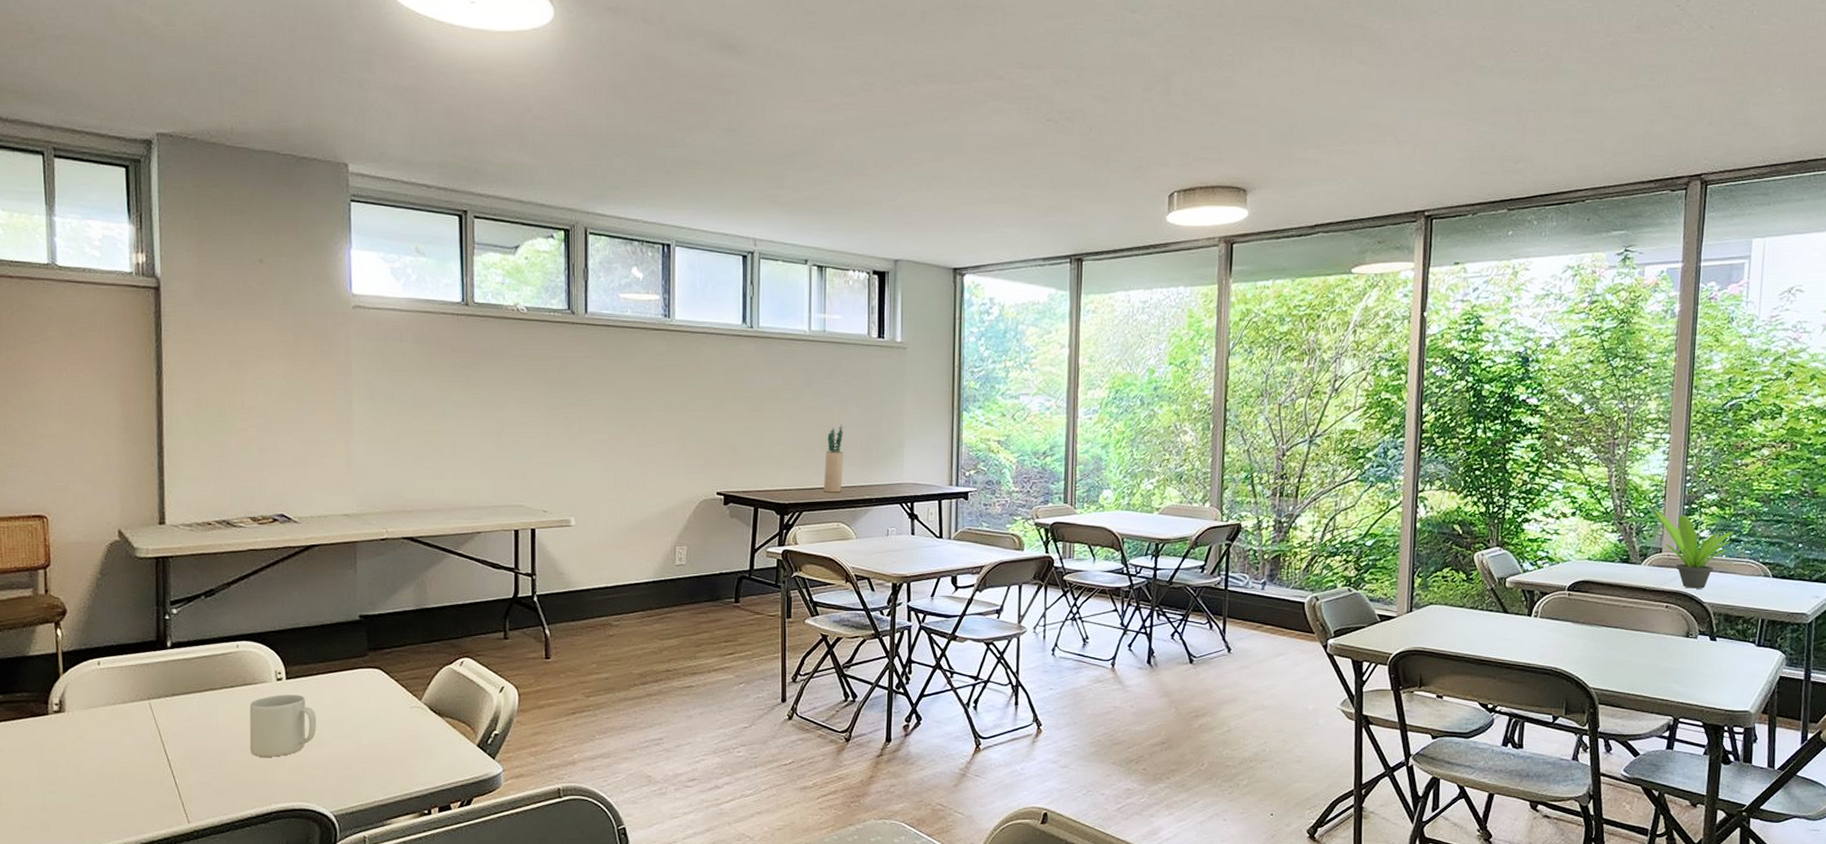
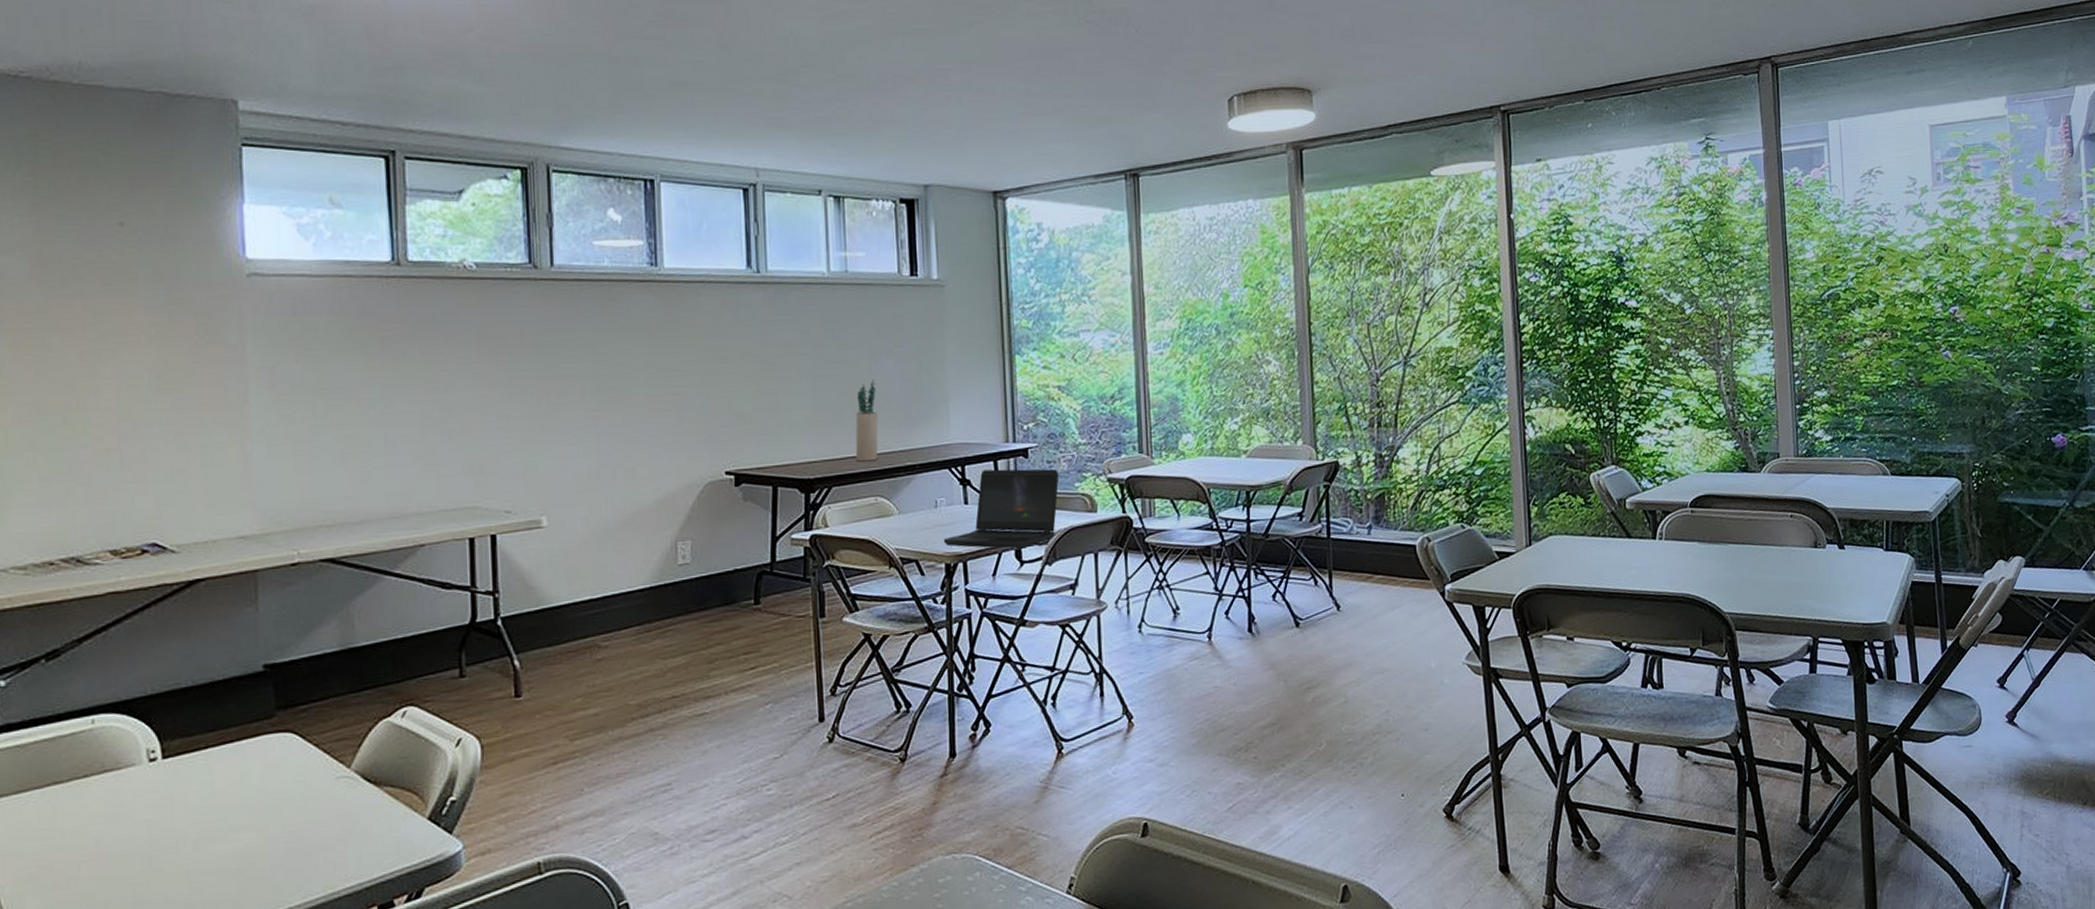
mug: present [249,694,317,757] -> none [110,777,207,867]
laptop computer: none [892,507,994,576] -> present [943,469,1060,549]
potted plant: present [1653,510,1734,589] -> none [1765,412,1848,494]

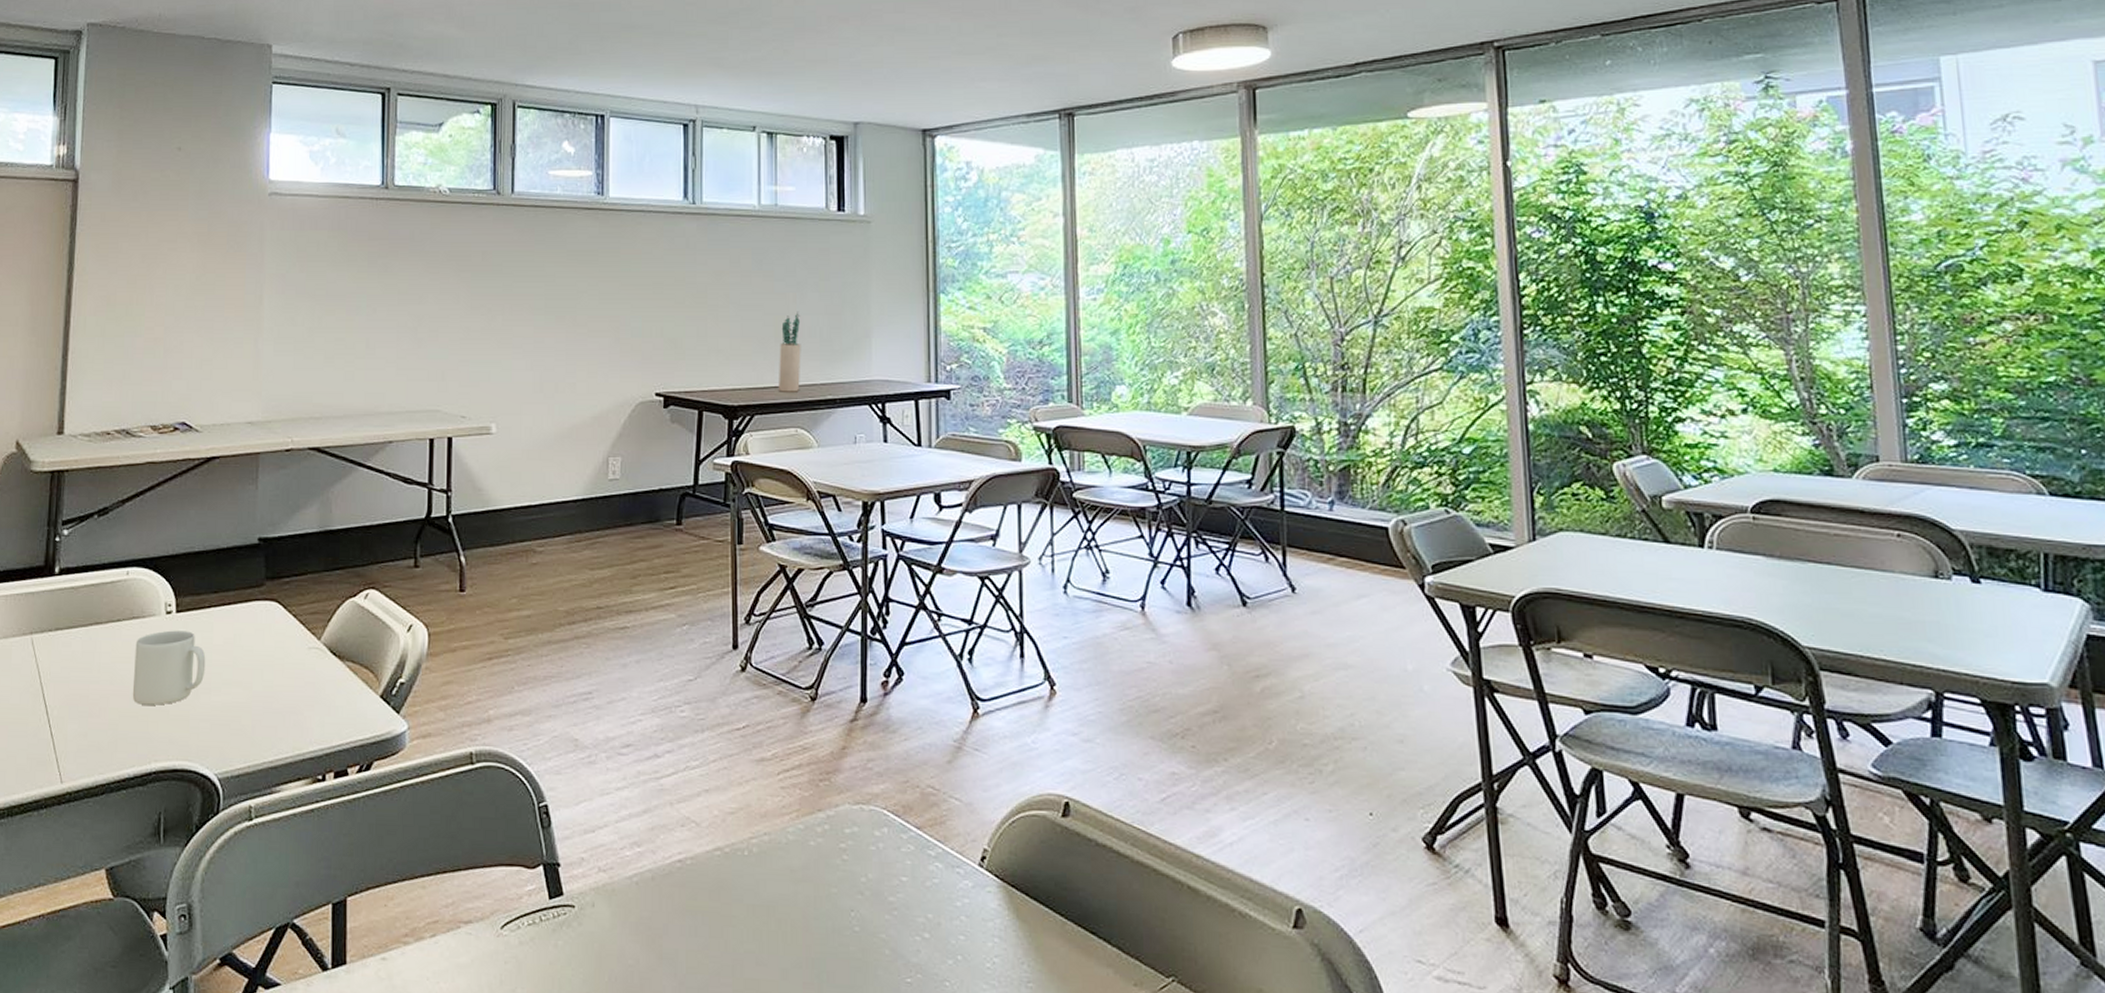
mug: none [110,777,207,867] -> present [132,630,206,705]
laptop computer: present [943,469,1060,549] -> none [861,409,983,493]

